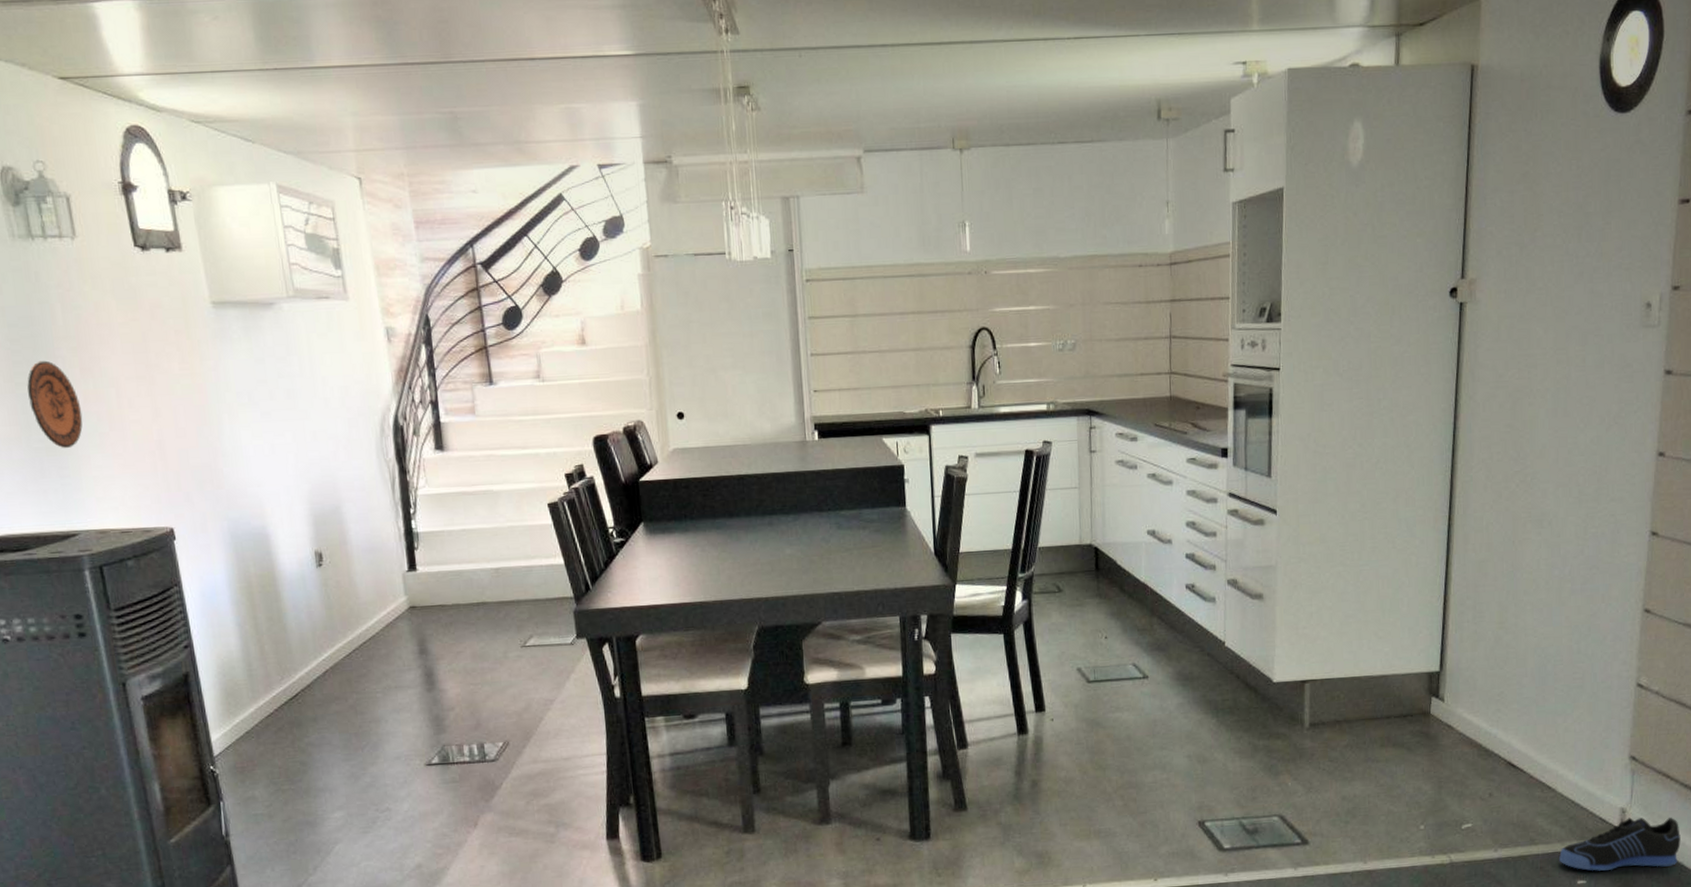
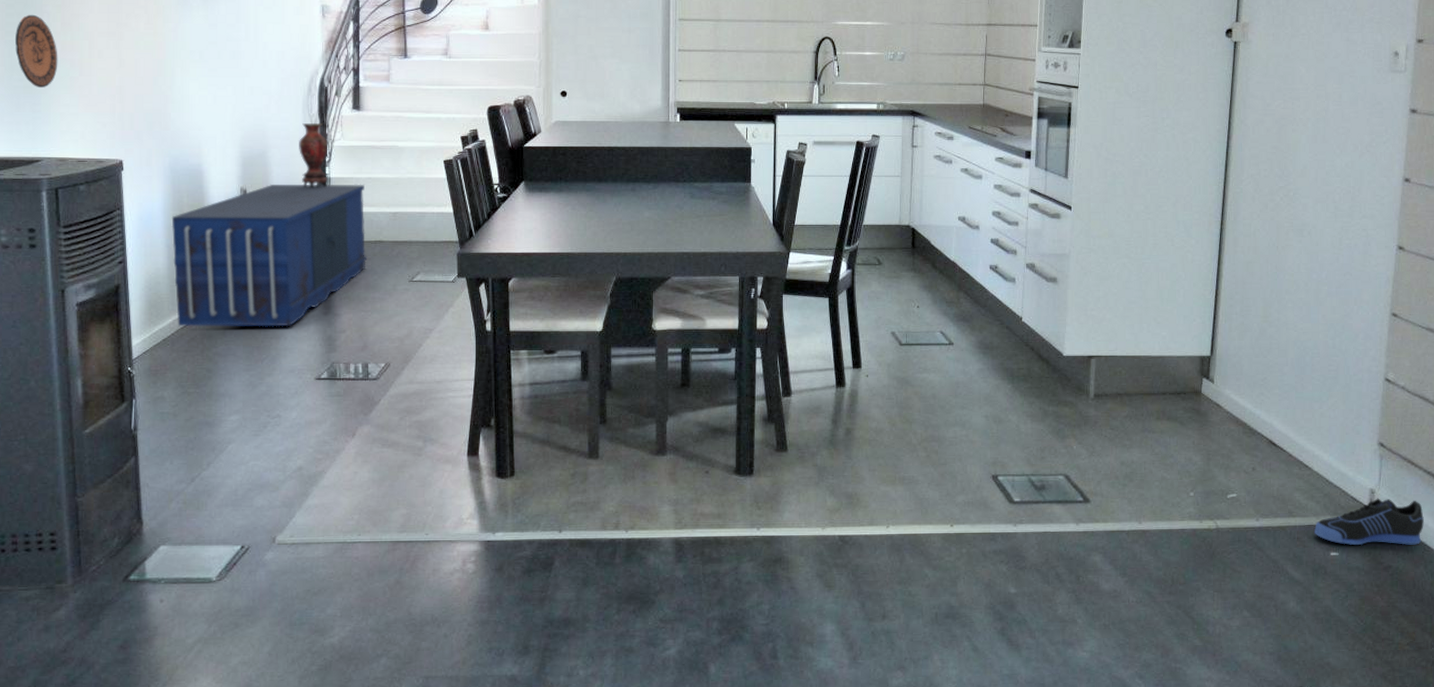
shipping container: none [238,537,471,716] -> present [171,184,368,327]
vase: none [376,469,416,546] -> present [299,123,328,188]

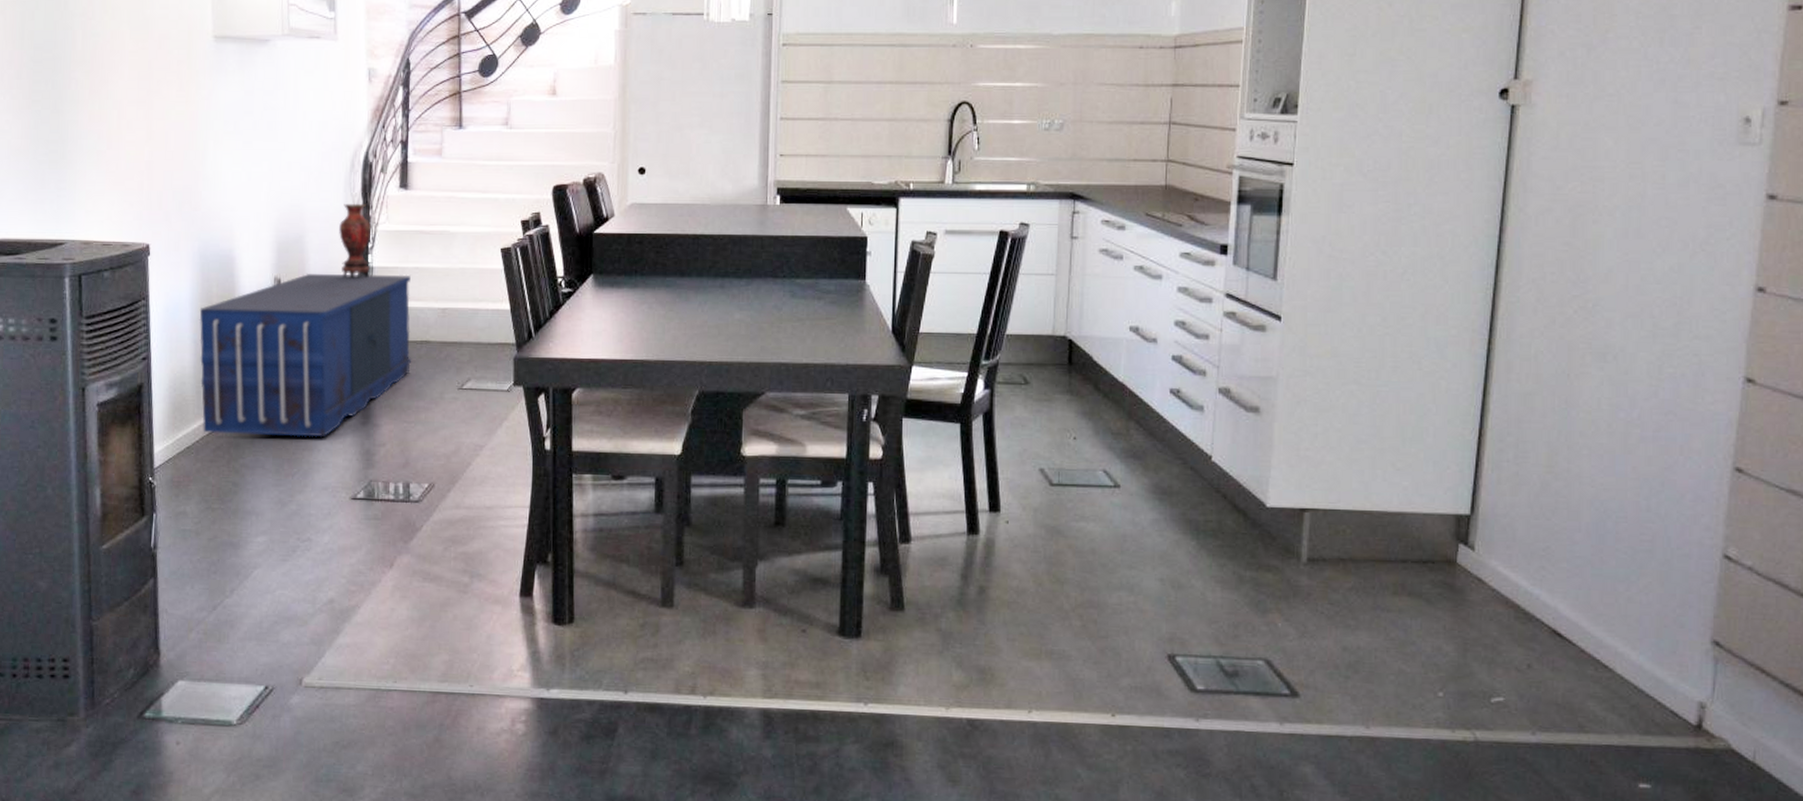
decorative plate: present [15,14,58,89] -> none [41,81,86,163]
sneaker: present [1315,498,1424,545] -> none [1616,715,1779,782]

